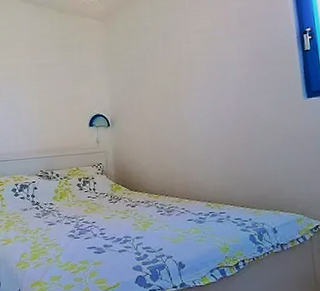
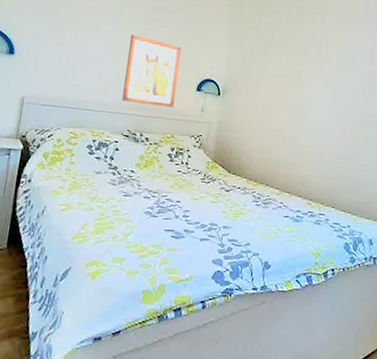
wall art: none [26,91,73,148] -> present [122,35,181,108]

